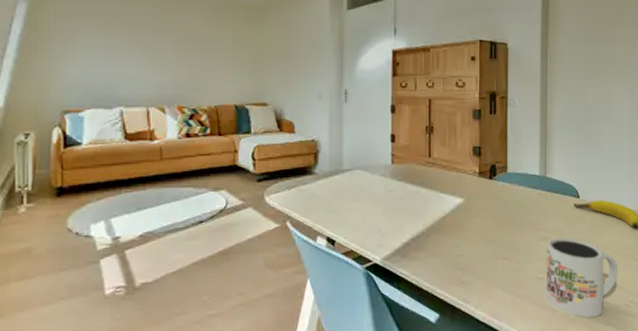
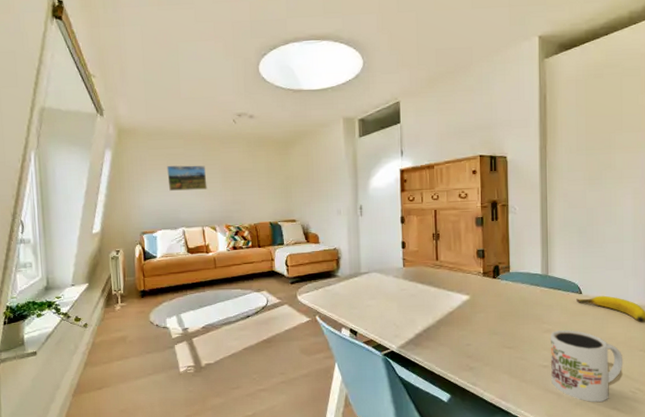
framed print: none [103,27,156,60] -> present [167,165,207,191]

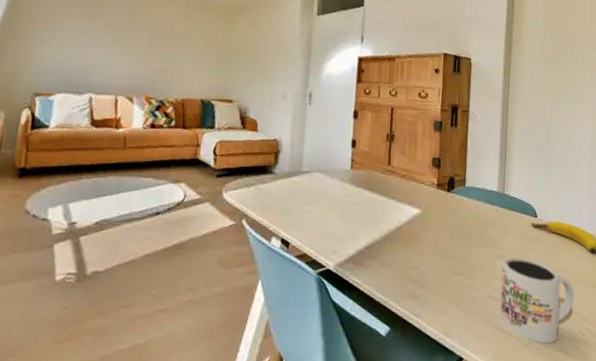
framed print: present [167,165,207,191] -> none [79,16,131,50]

